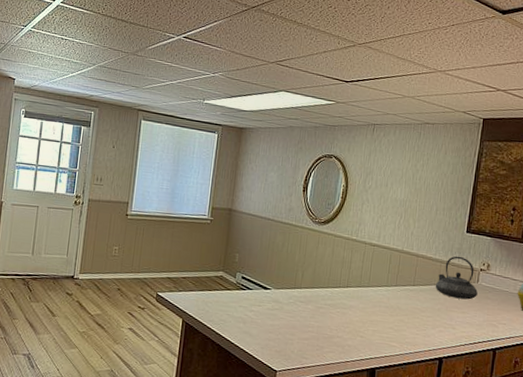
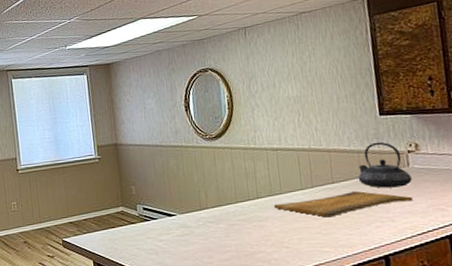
cutting board: none [359,295,475,316] -> present [273,190,414,218]

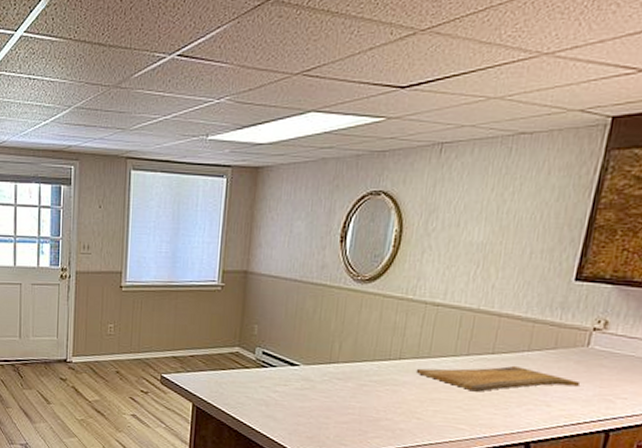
teapot: present [357,142,412,188] -> none [523,312,587,369]

